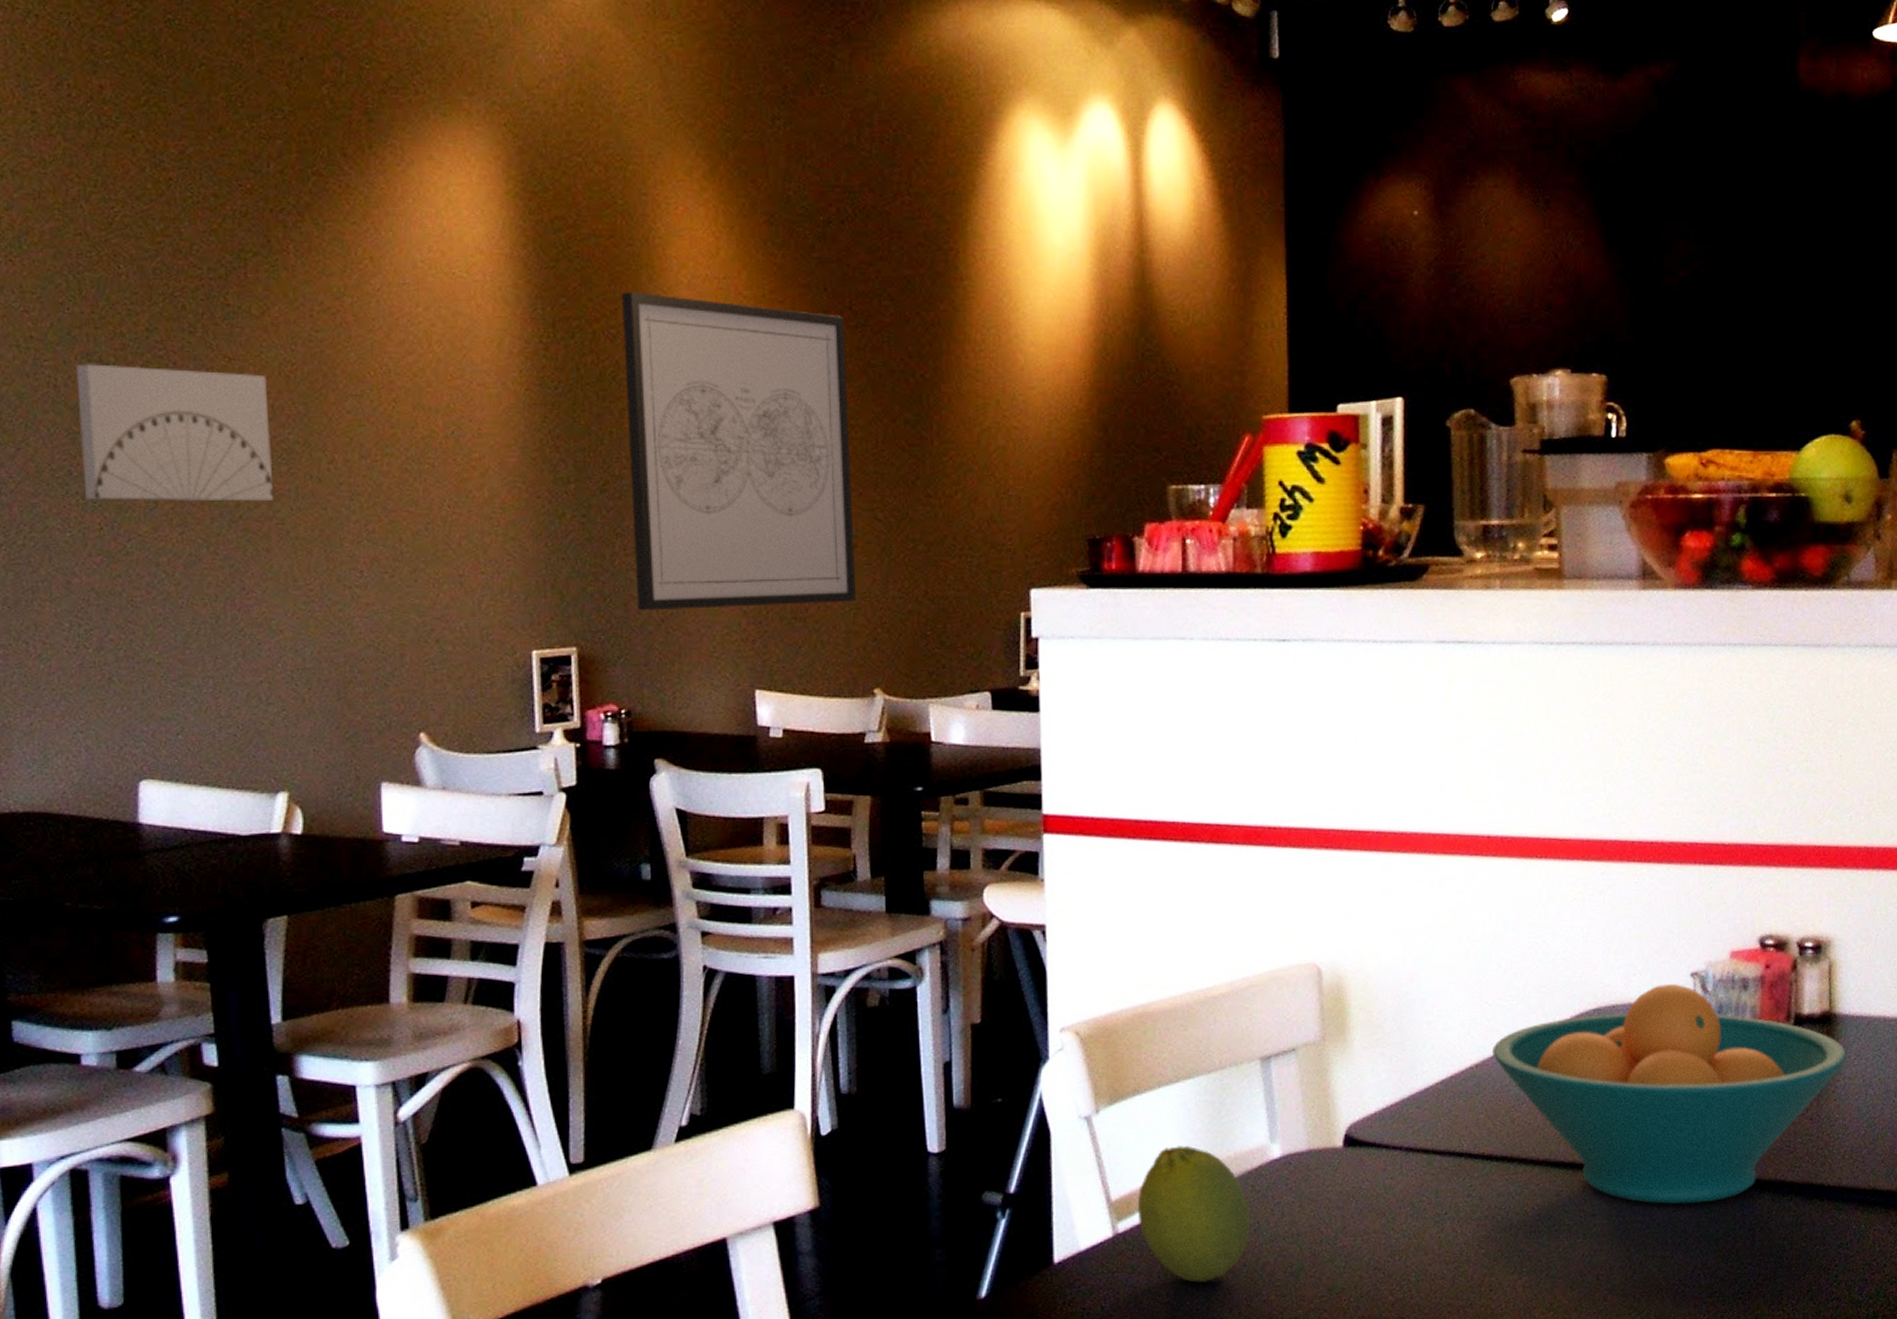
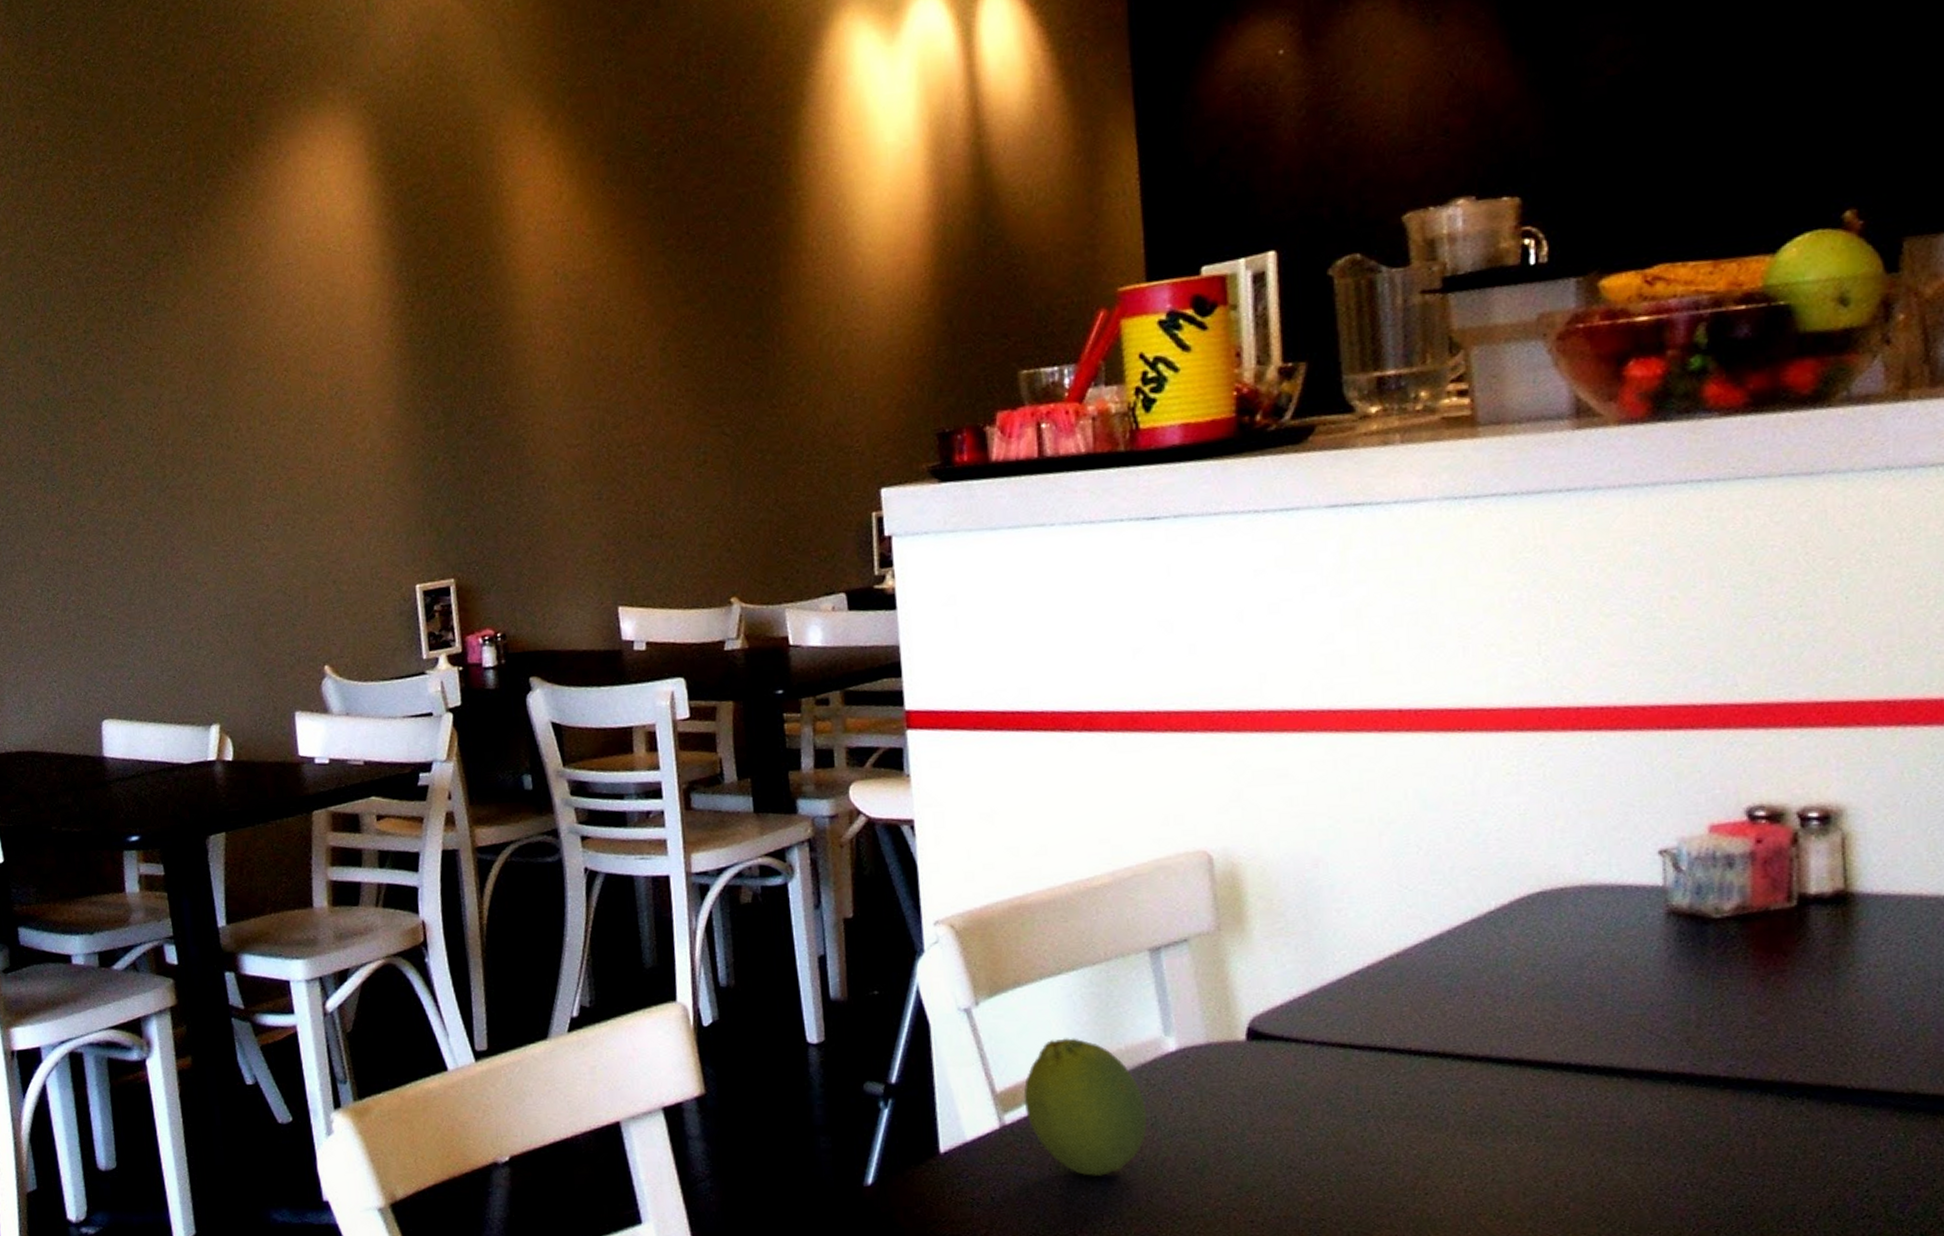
wall art: present [75,364,275,502] -> none [32,360,193,483]
wall art: present [622,292,857,611] -> none [476,241,710,541]
fruit bowl: present [1491,984,1847,1205] -> none [1414,863,1871,1107]

